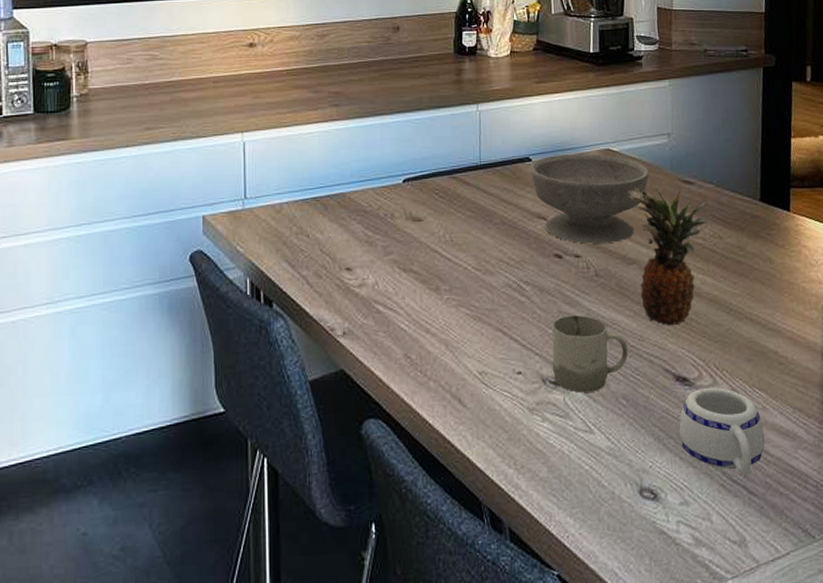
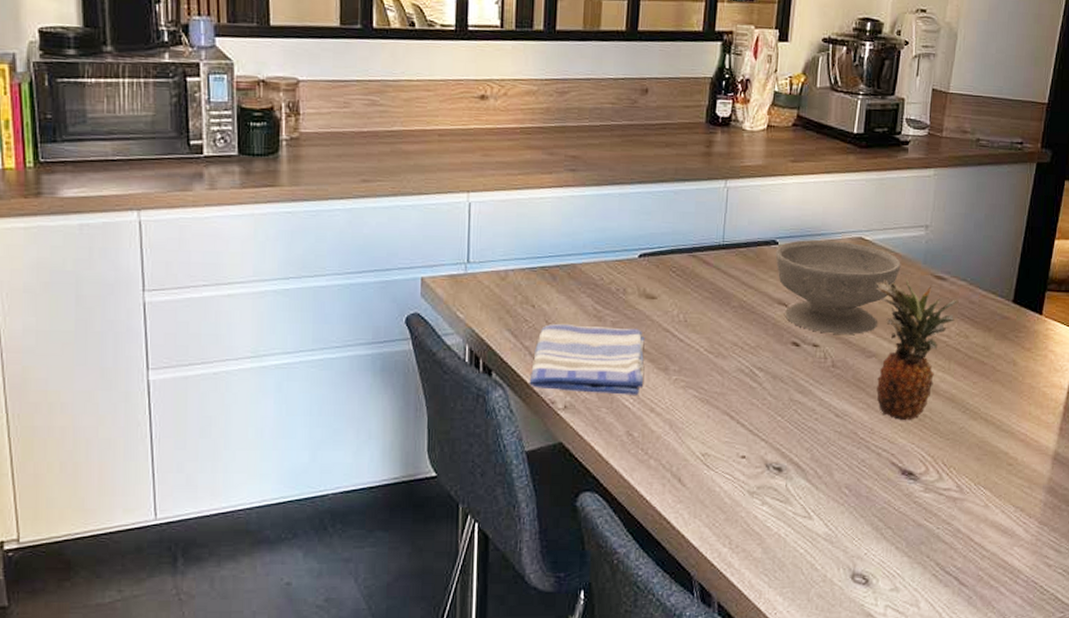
dish towel: none [308,250,417,318] -> present [529,323,645,395]
cup: present [552,315,629,393] -> none [777,404,857,480]
mug: present [679,387,765,476] -> none [898,482,983,568]

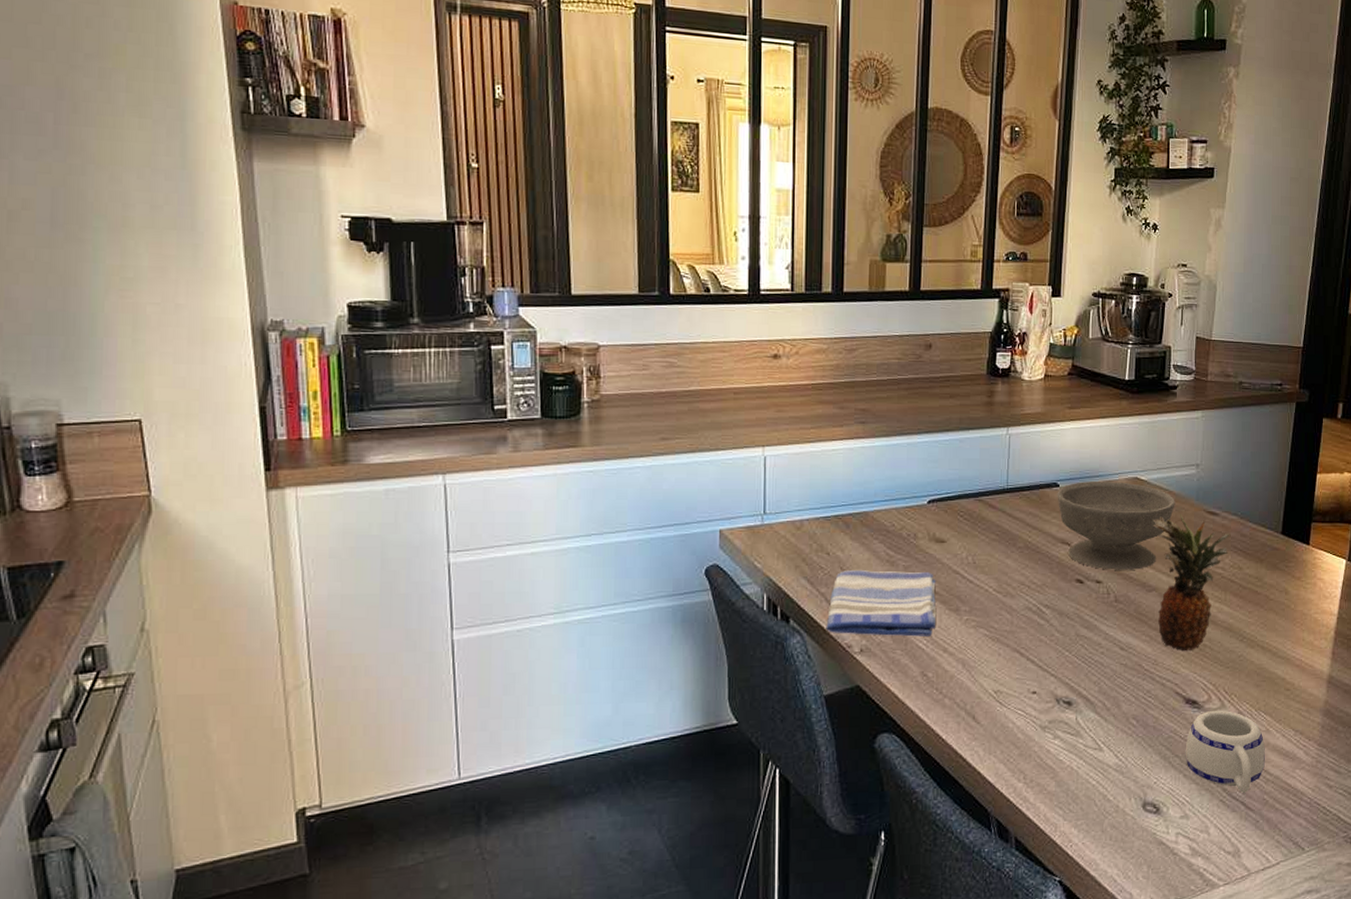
mug: none [898,482,983,568] -> present [1185,710,1265,793]

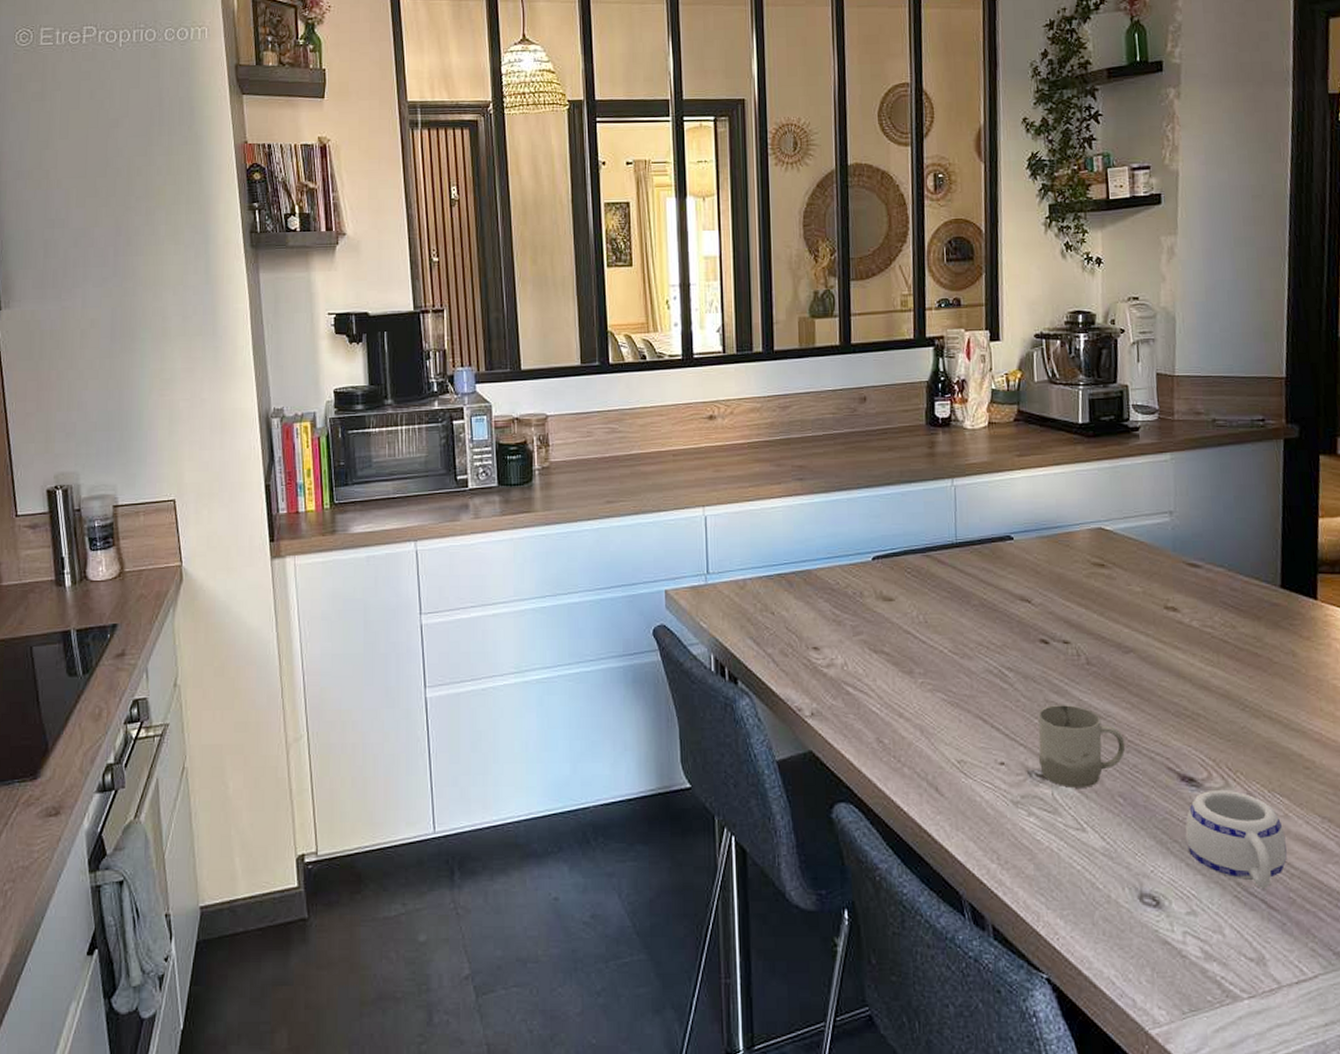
dish towel: present [826,569,937,637] -> none [774,629,889,700]
bowl: present [1057,481,1175,570] -> none [1011,533,1149,629]
cup: none [1066,638,1142,712] -> present [1038,705,1126,788]
fruit: present [1153,515,1231,651] -> none [1123,568,1218,721]

